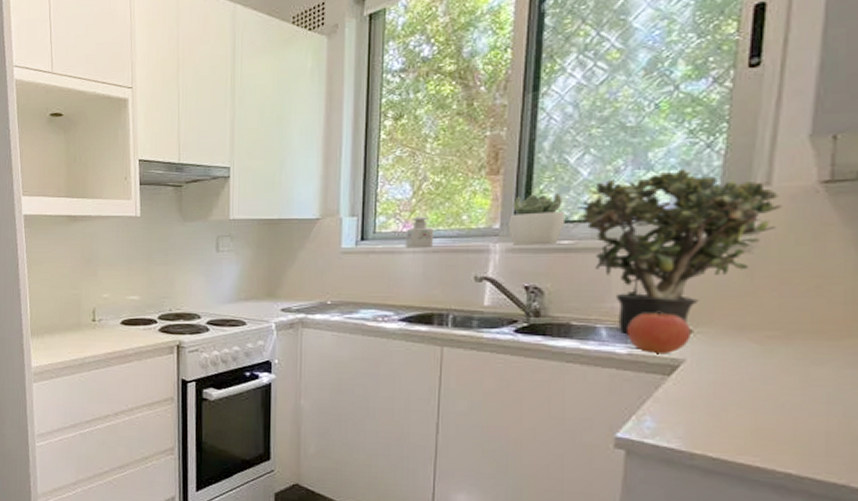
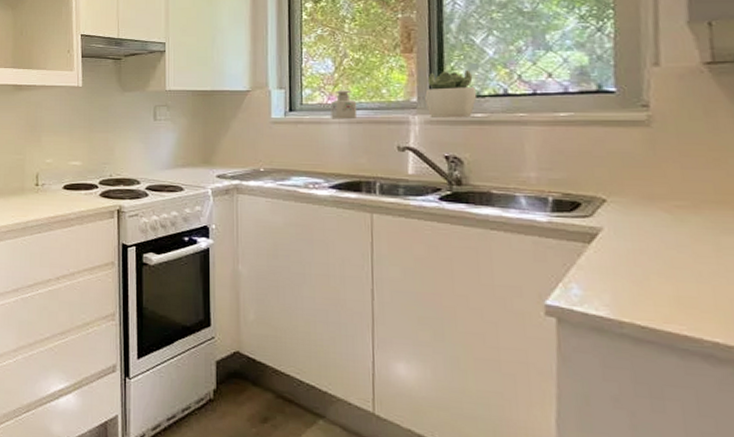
potted plant: present [573,169,783,335] -> none [484,50,673,203]
fruit: present [627,312,691,355] -> none [544,182,605,223]

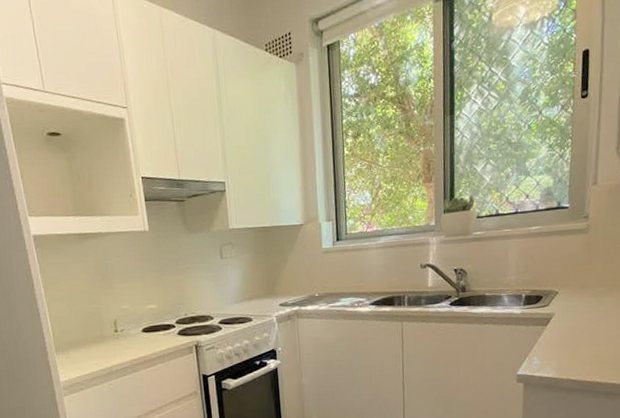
decorative bottle: present [330,89,358,120] -> none [369,217,390,246]

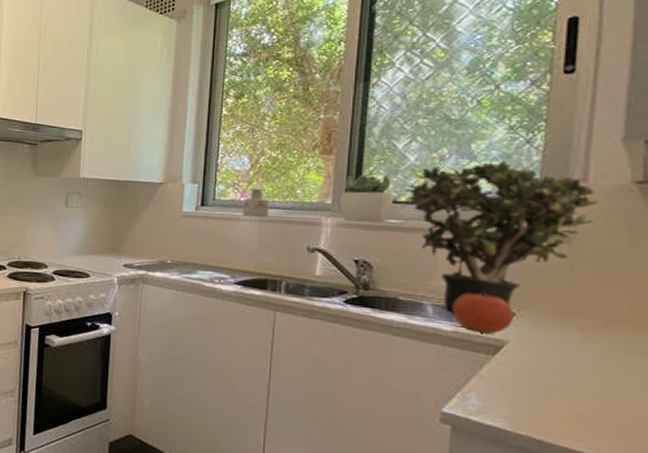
decorative bottle: none [369,217,390,246] -> present [242,186,270,218]
potted plant: none [482,174,604,299] -> present [401,161,599,313]
fruit: none [520,281,557,312] -> present [452,293,514,335]

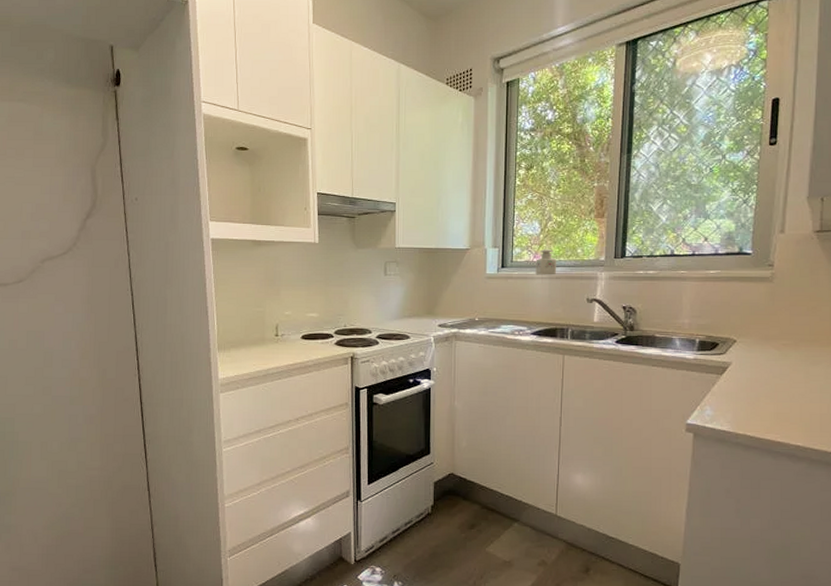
succulent plant: present [340,174,394,223] -> none [611,234,651,274]
potted plant: present [401,161,599,313] -> none [656,218,792,344]
fruit: present [452,293,514,335] -> none [693,327,735,359]

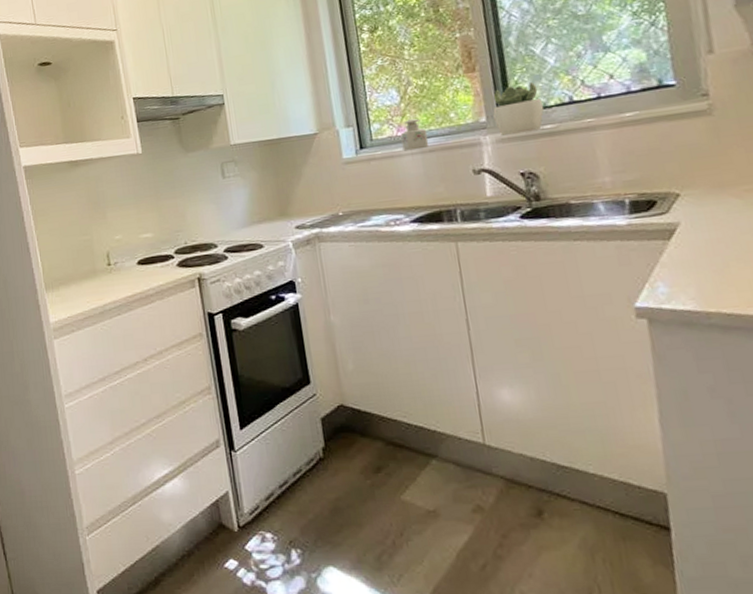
succulent plant: none [611,234,651,274] -> present [492,82,544,136]

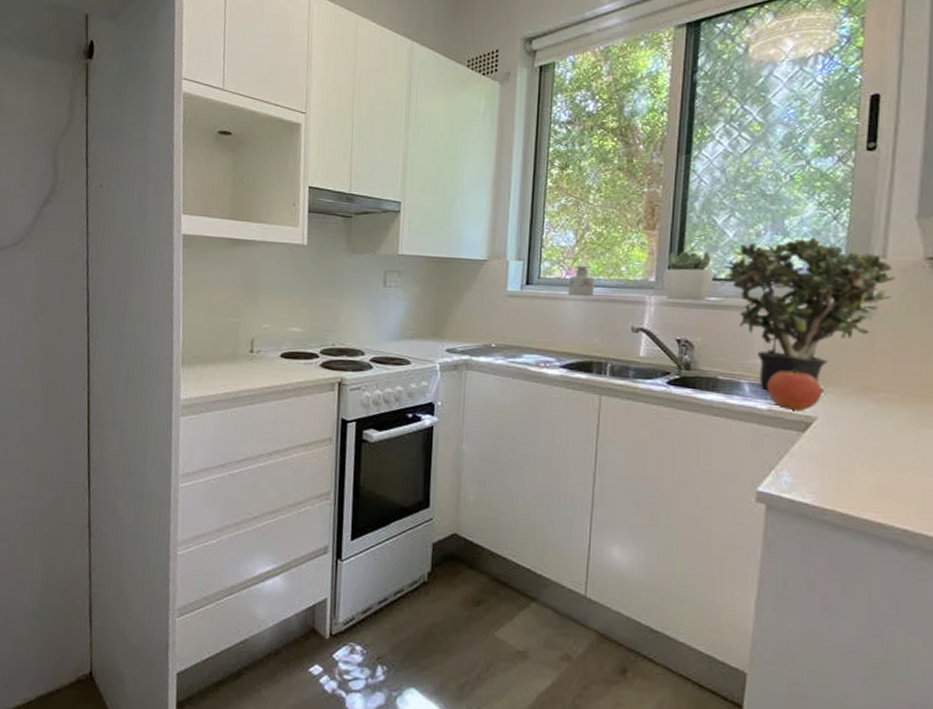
potted plant: none [551,47,728,207] -> present [720,237,896,391]
fruit: none [621,181,680,221] -> present [767,371,822,412]

